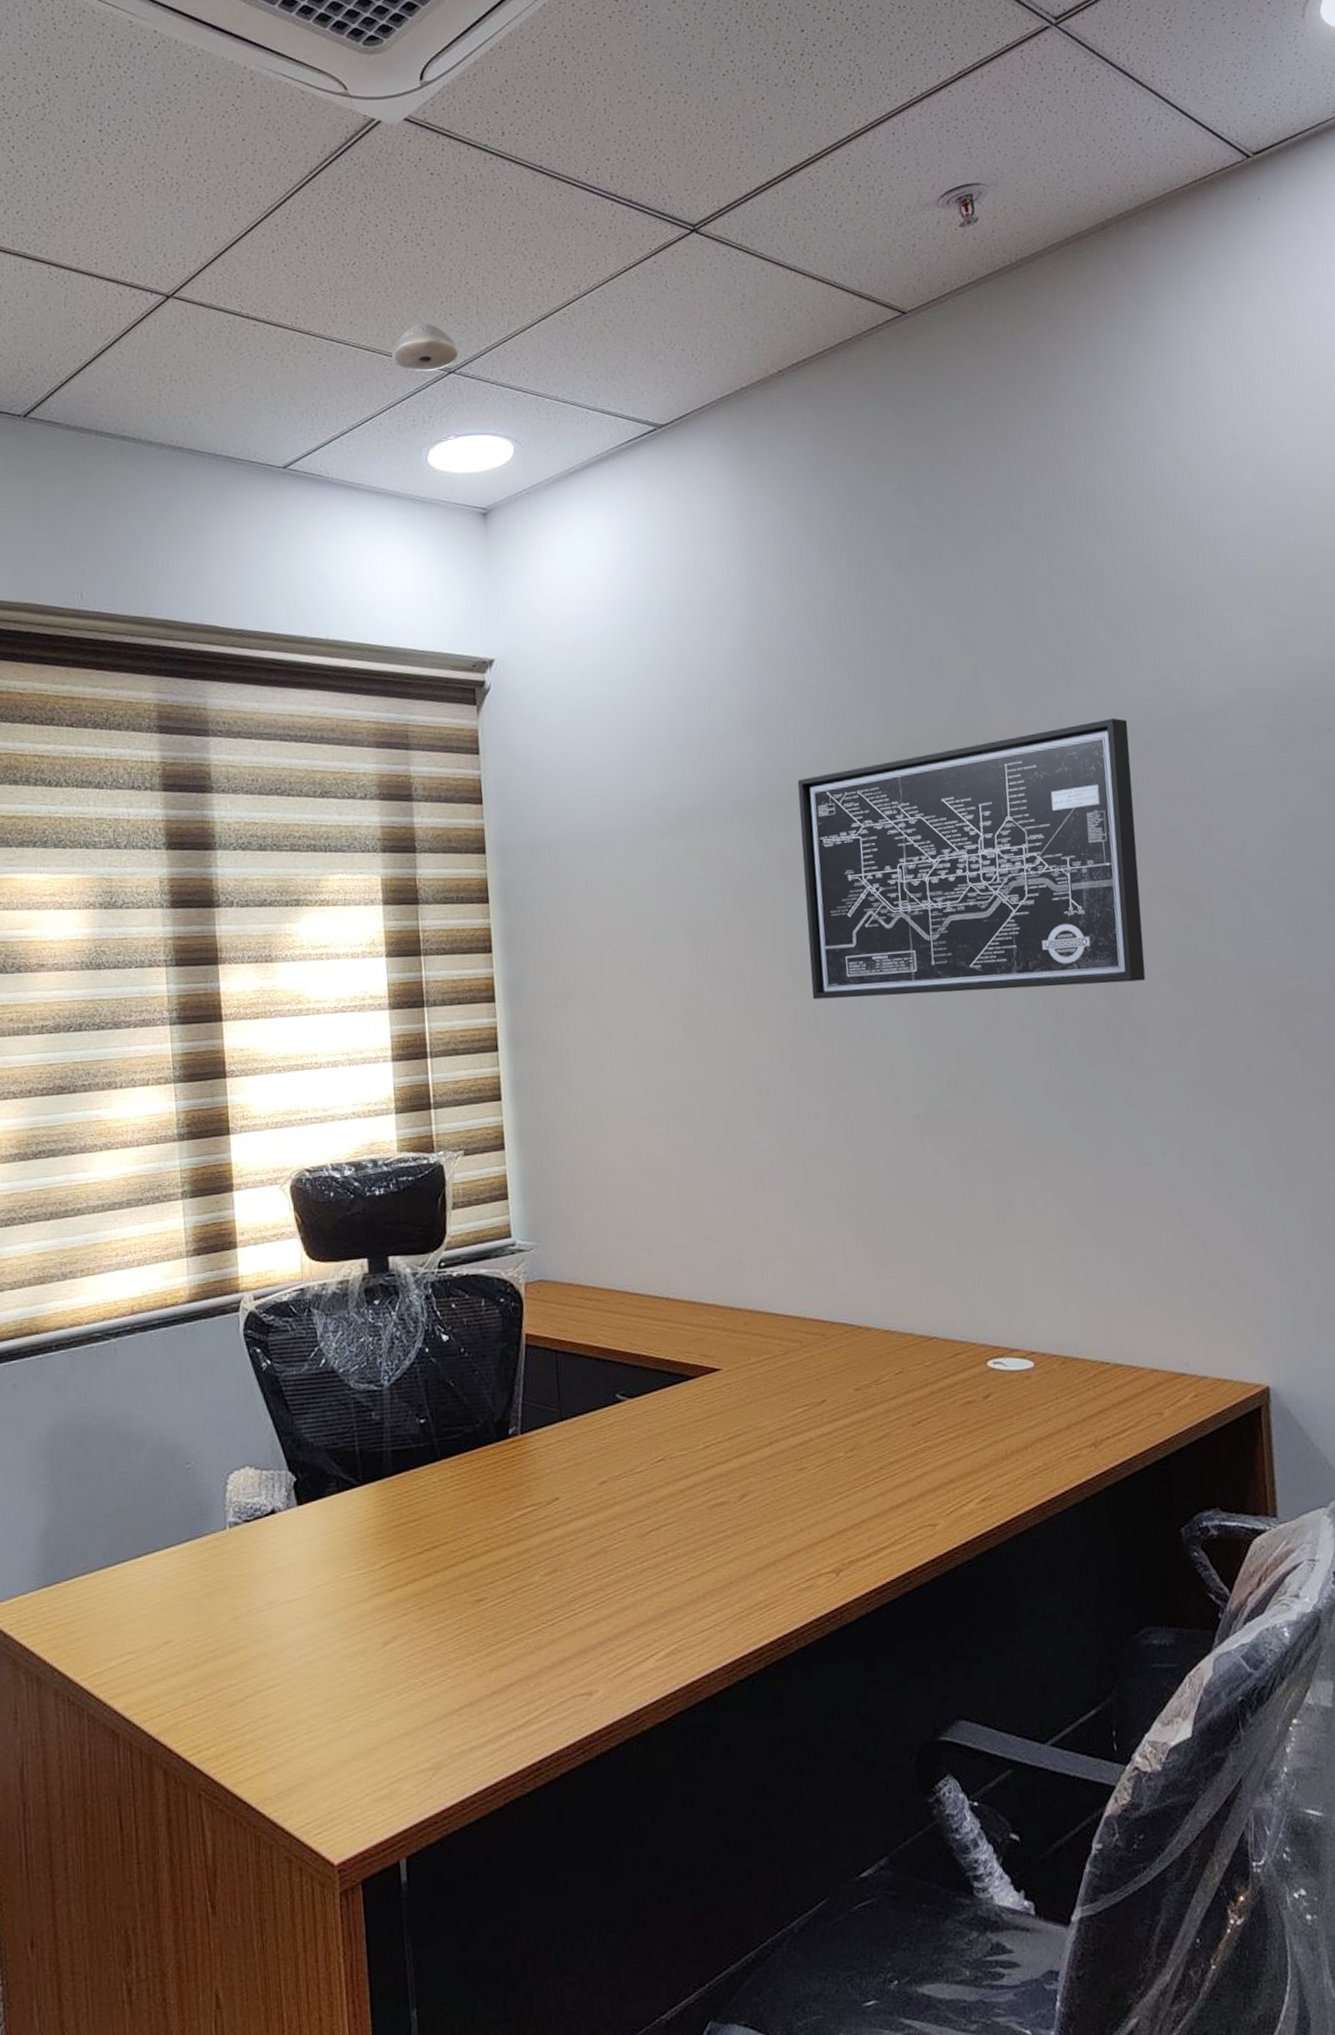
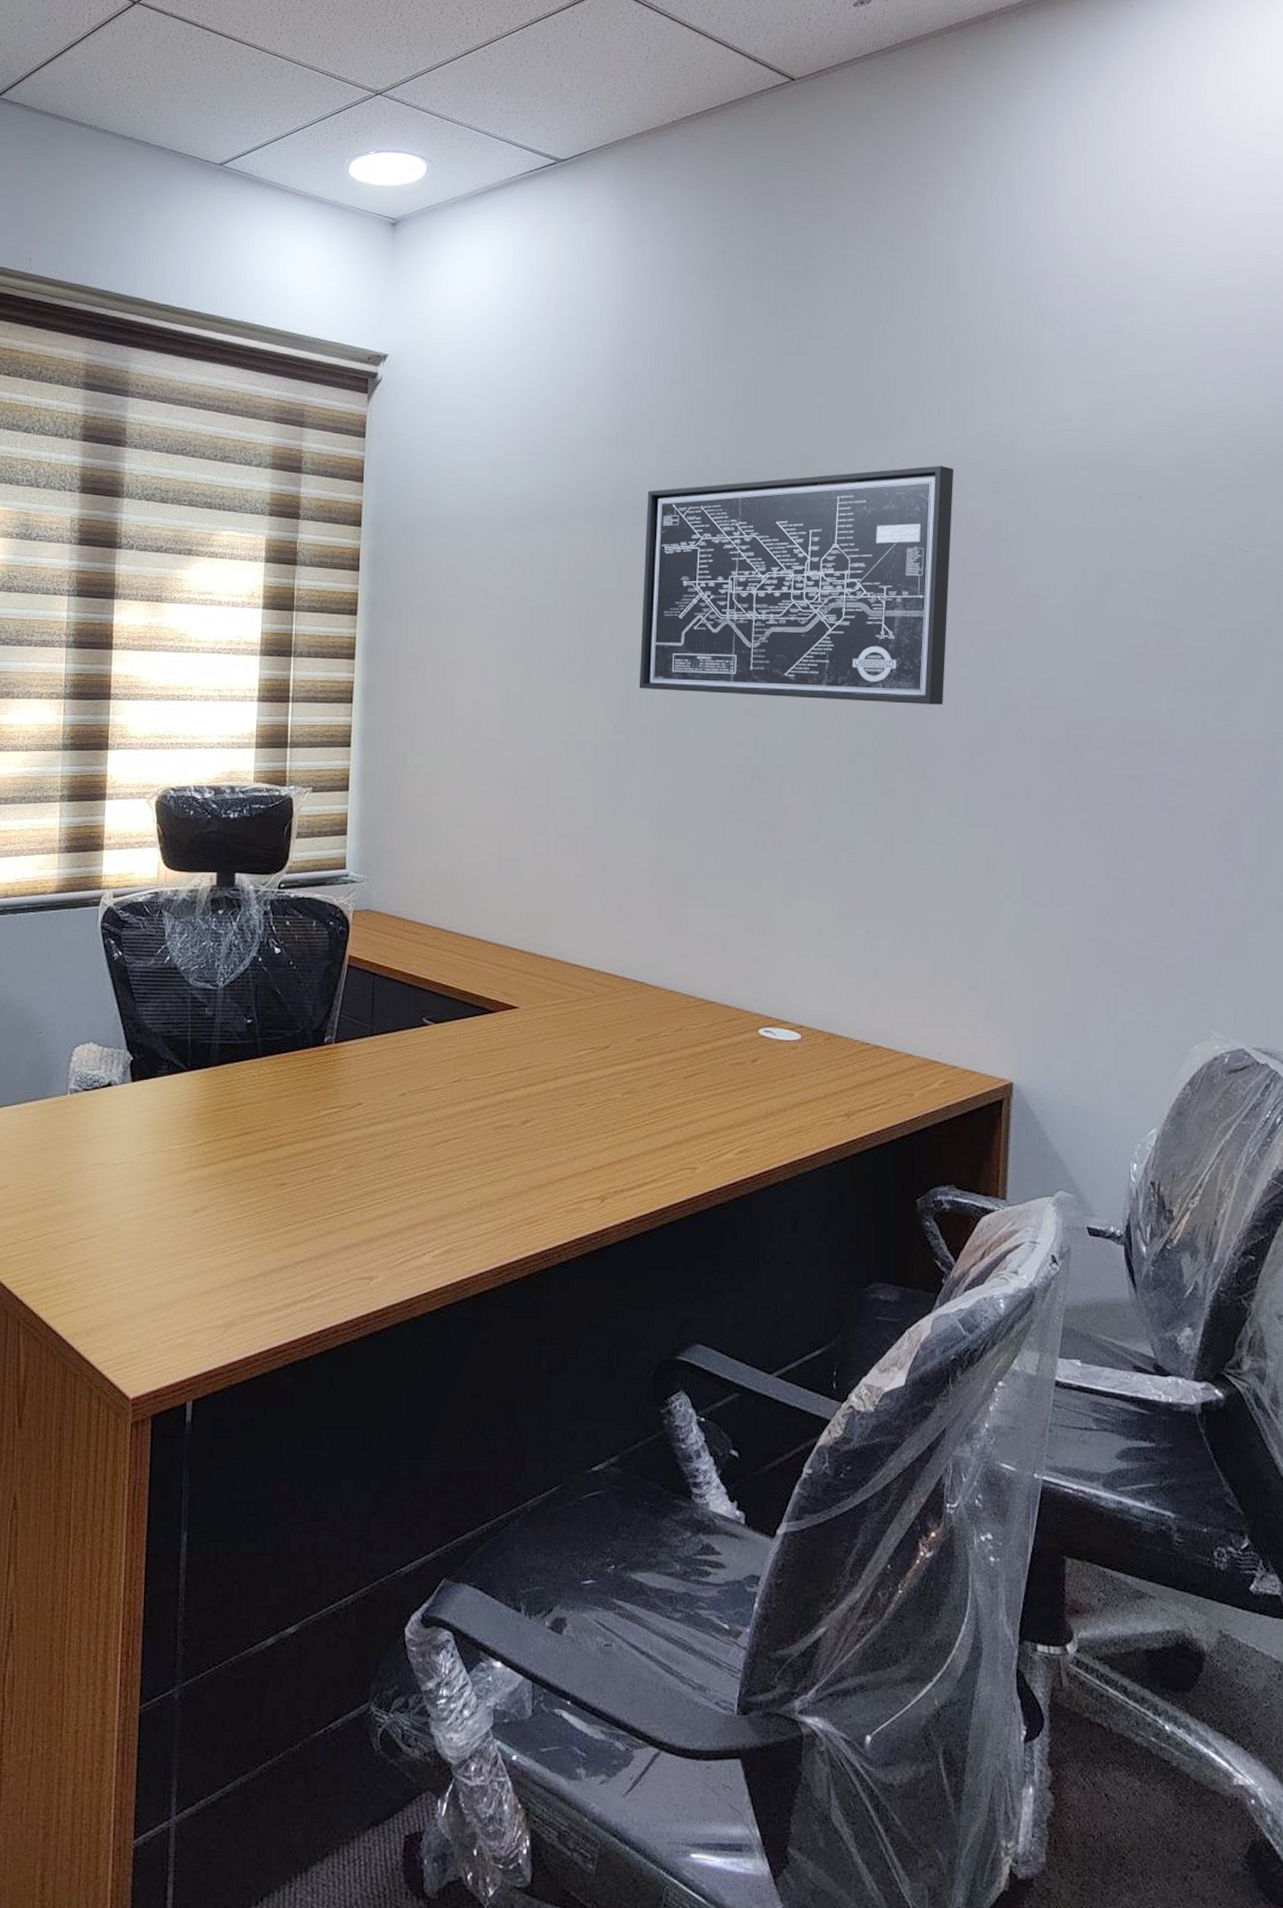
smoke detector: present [391,323,459,372] -> none [327,48,387,92]

